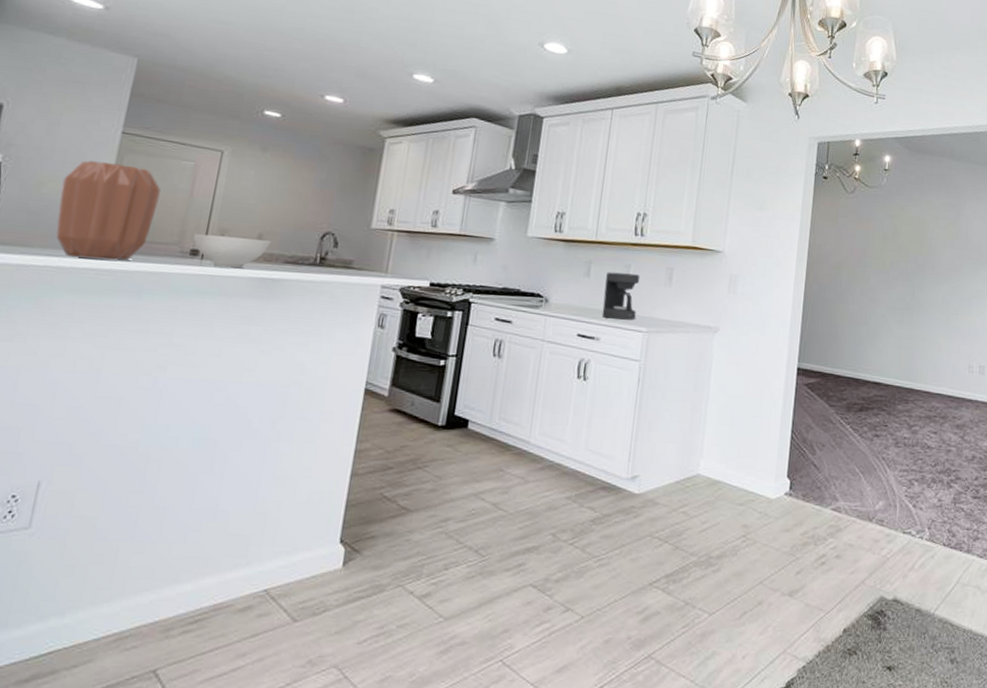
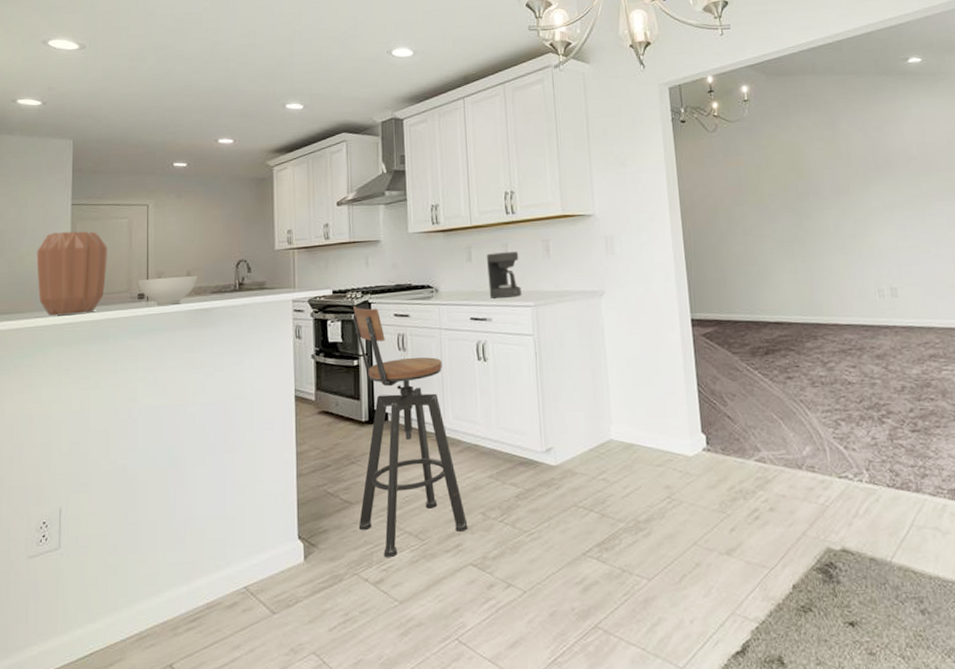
bar stool: none [413,303,539,572] -> present [352,306,468,558]

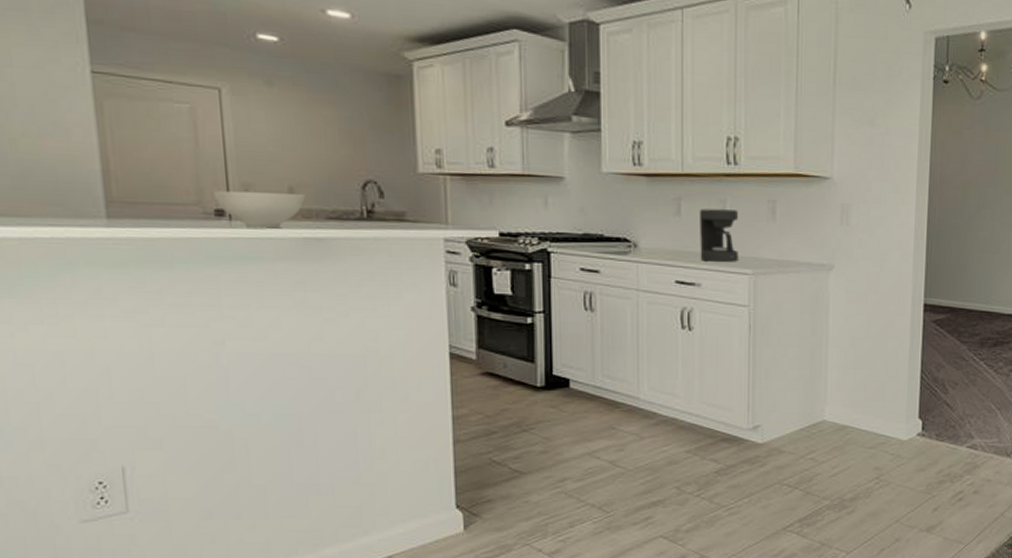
vase: present [36,231,107,317] -> none [39,109,161,227]
bar stool: present [352,306,468,558] -> none [526,254,660,530]

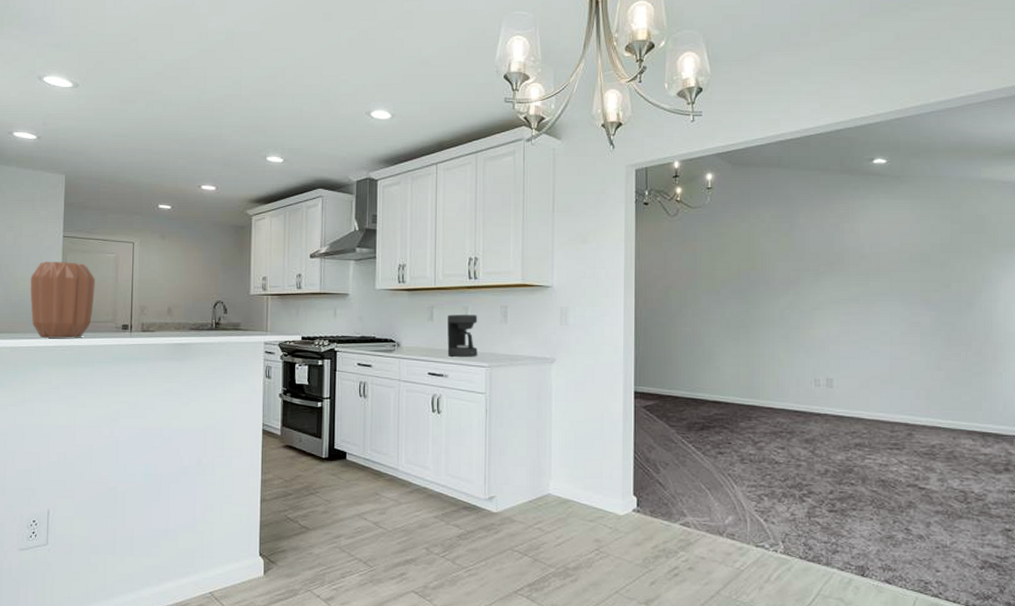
vase: none [39,109,161,227] -> present [30,262,95,339]
bowl: present [212,191,305,229] -> none [122,312,178,337]

